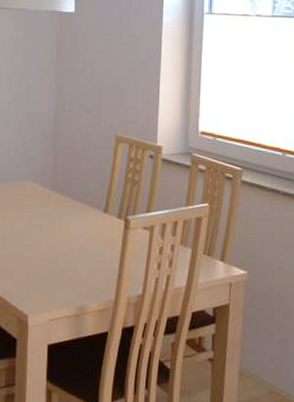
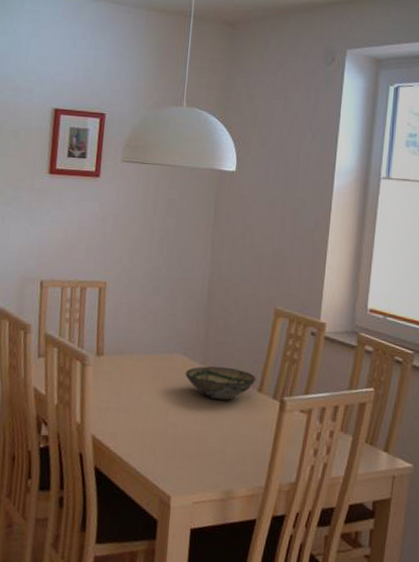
bowl: none [36,191,102,223] -> present [185,366,256,401]

